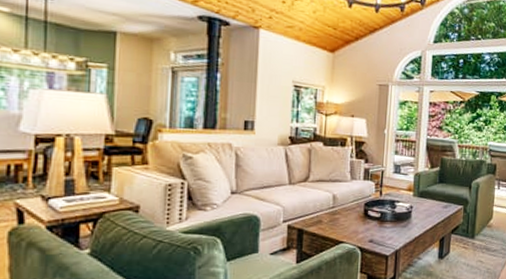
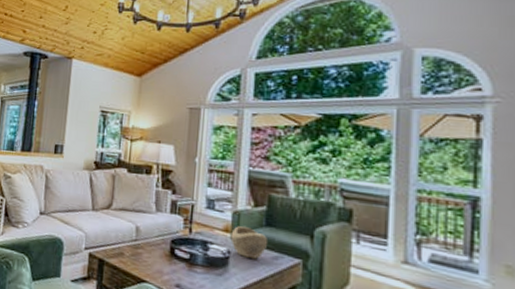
decorative bowl: none [413,185,440,209] -> present [230,226,267,259]

